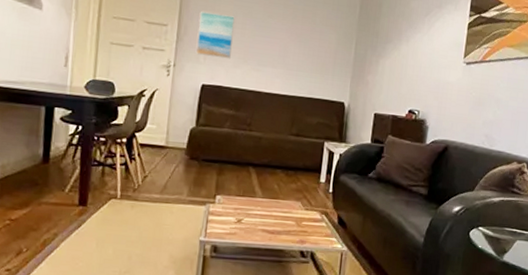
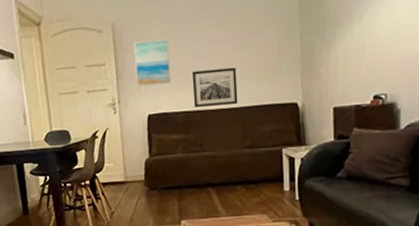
wall art: none [249,52,295,93] -> present [191,67,238,108]

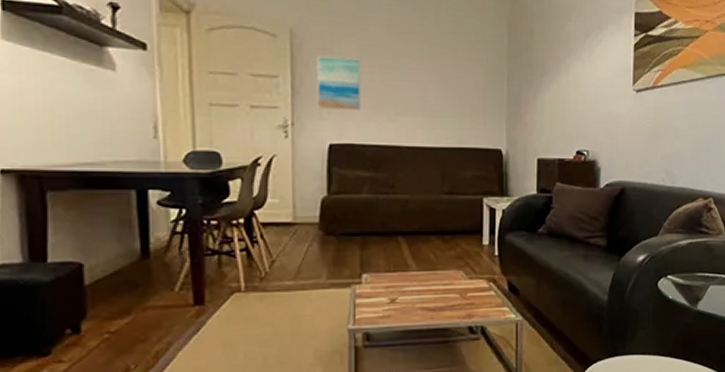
wall art: present [191,67,238,108] -> none [386,100,438,144]

